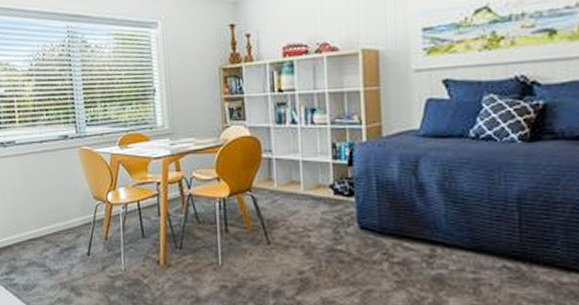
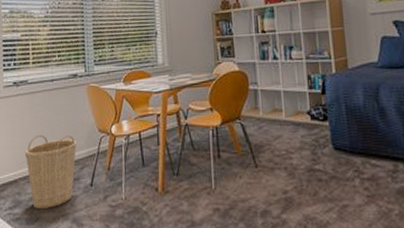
basket: none [16,199,71,276] -> present [24,134,76,209]

